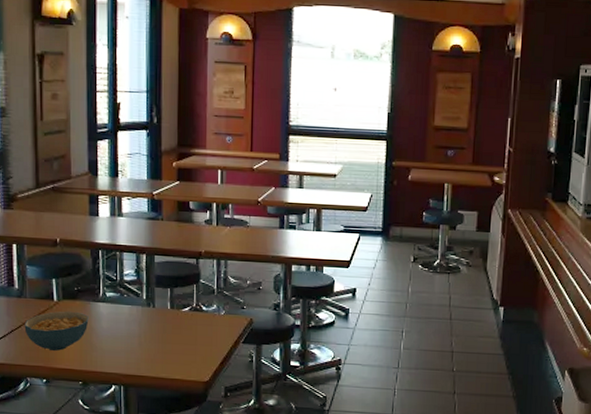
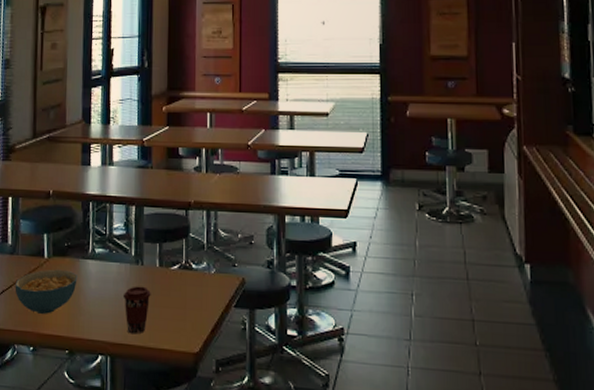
coffee cup: none [135,325,163,367] -> present [122,286,151,335]

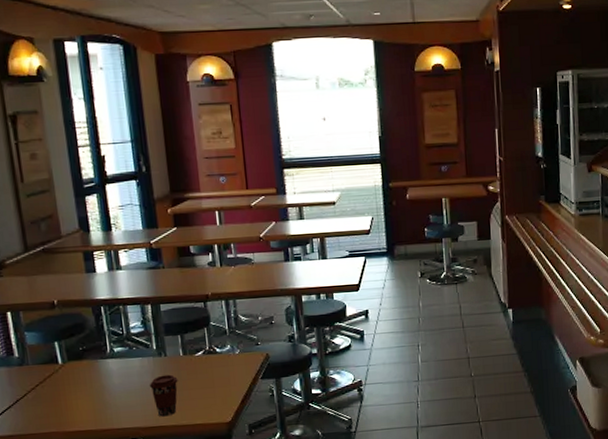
cereal bowl: present [15,269,78,314] -> none [30,371,99,415]

